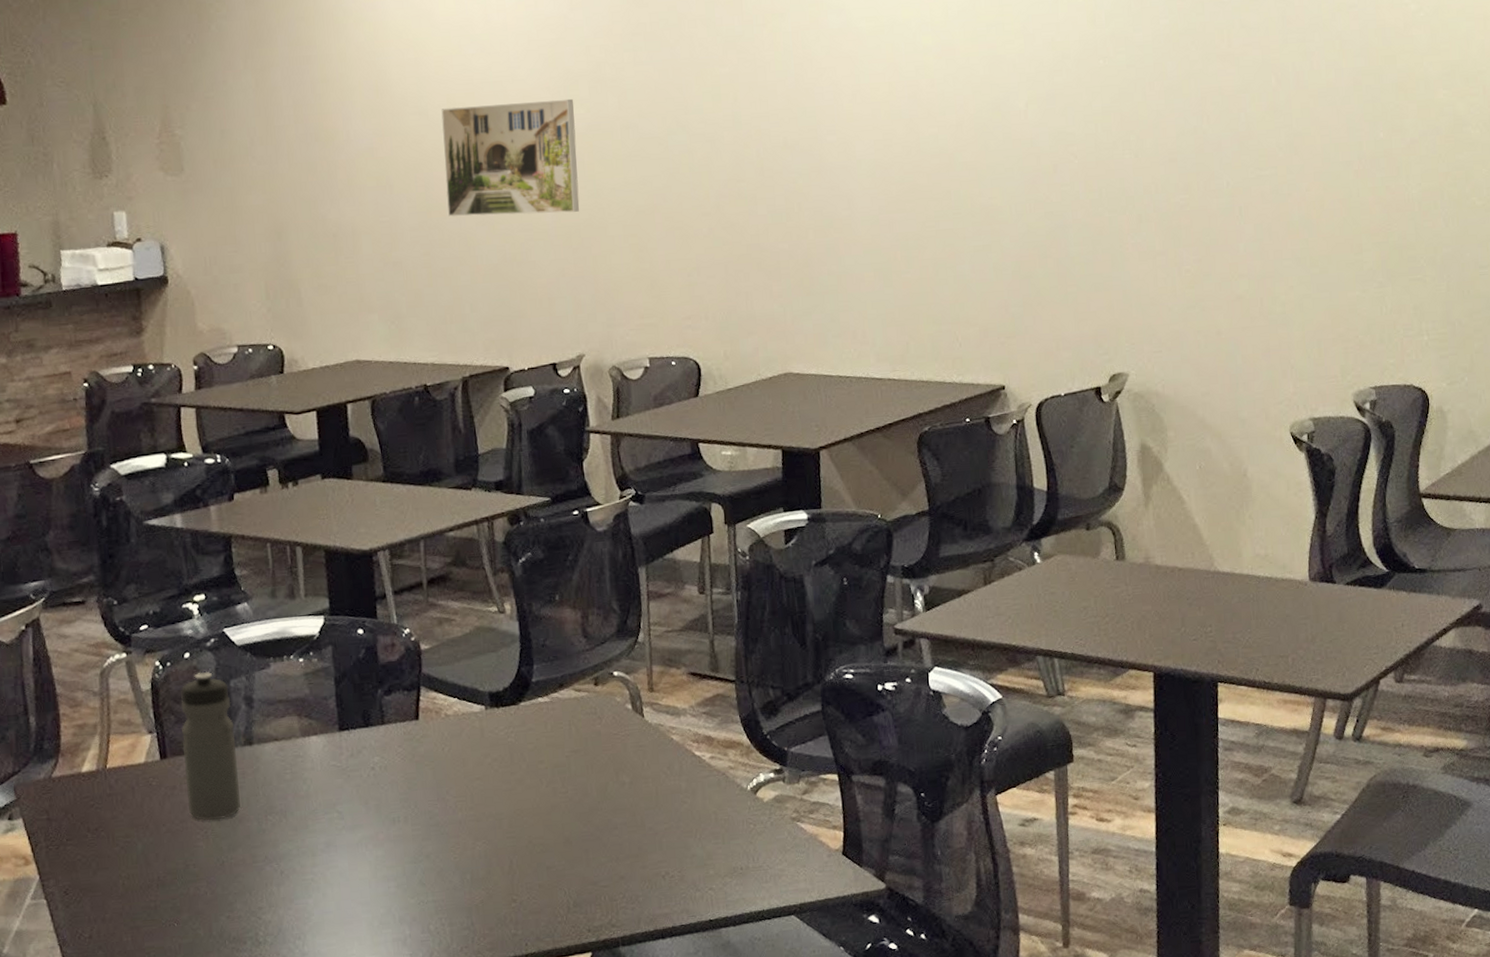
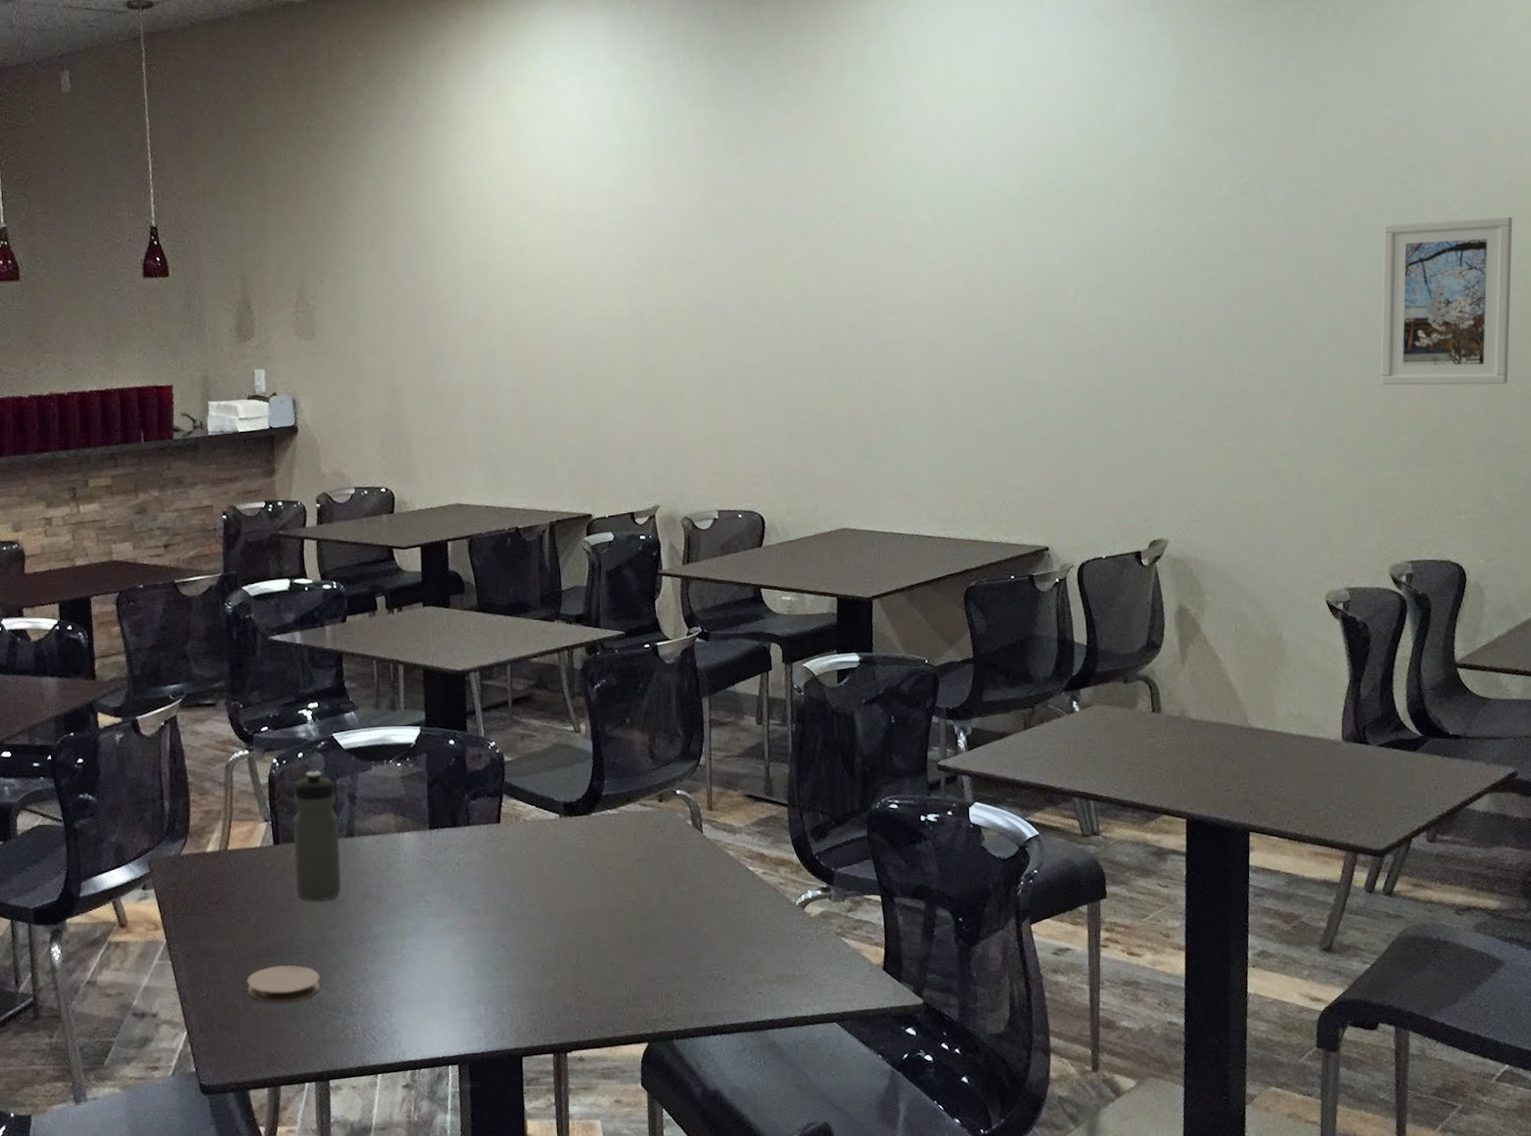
coaster: none [136,894,222,939] -> present [247,965,321,1003]
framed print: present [441,98,580,217] -> none [540,279,660,381]
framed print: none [1340,16,1470,200] -> present [1380,216,1513,385]

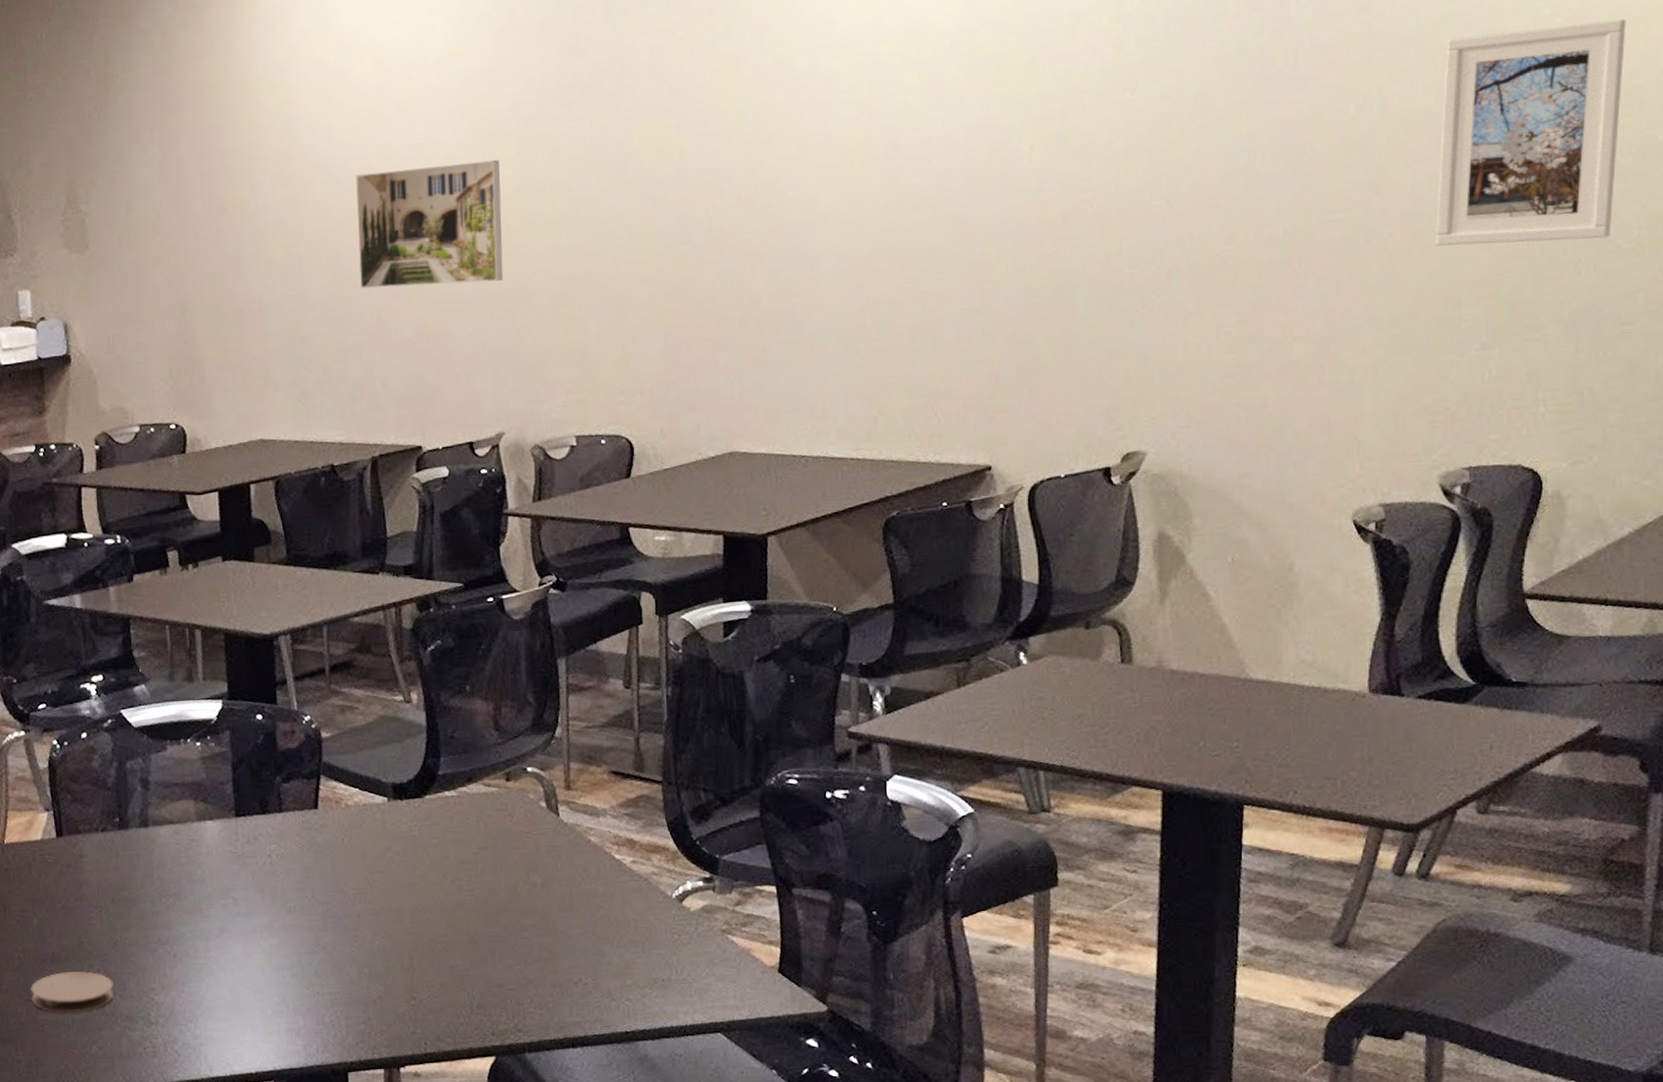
water bottle: present [292,770,341,902] -> none [77,752,135,900]
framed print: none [540,279,660,381] -> present [355,159,503,289]

